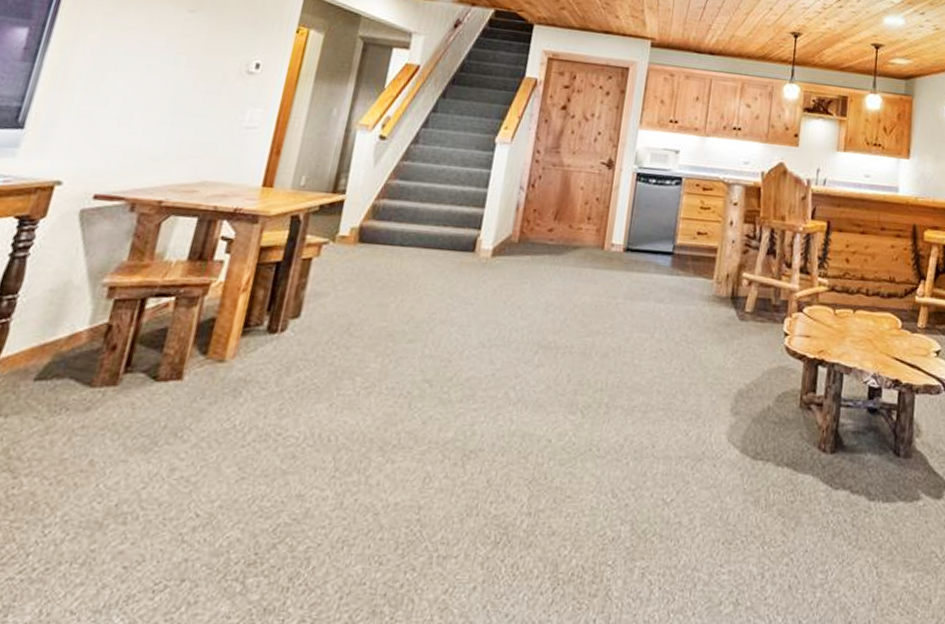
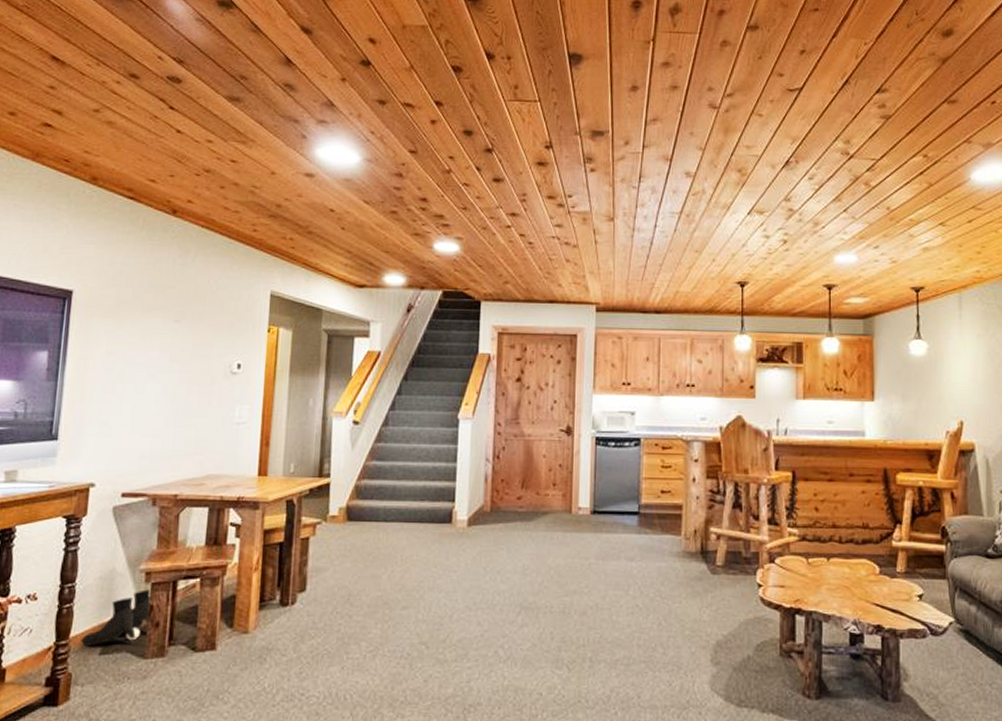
boots: none [12,306,114,369] -> present [81,589,153,646]

